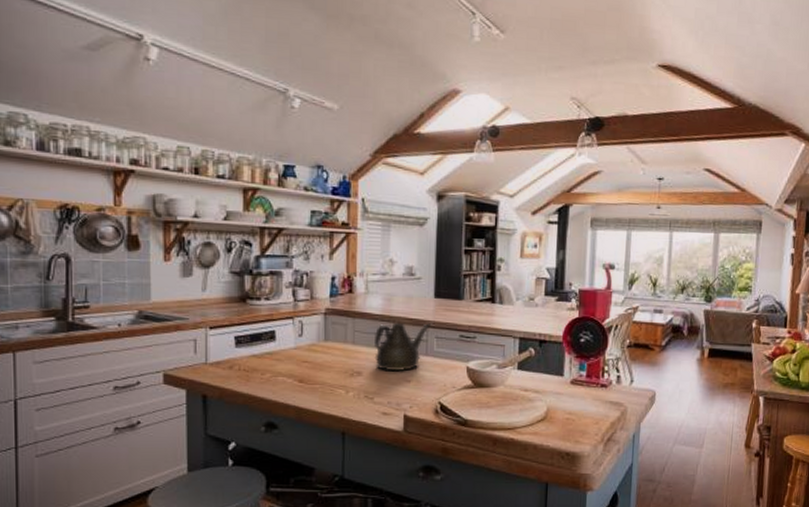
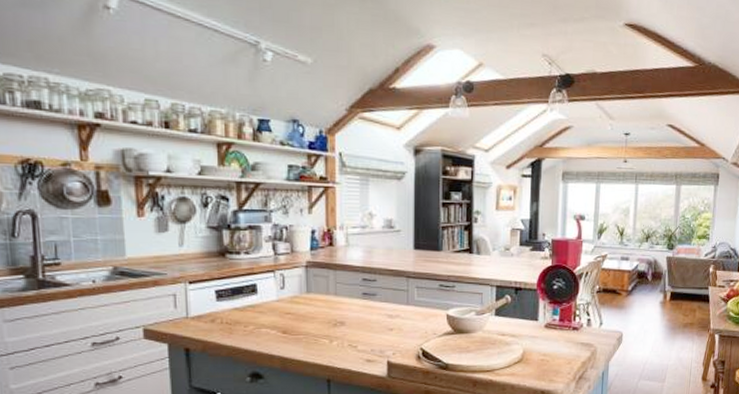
teapot: present [374,322,431,371] -> none [357,273,411,320]

